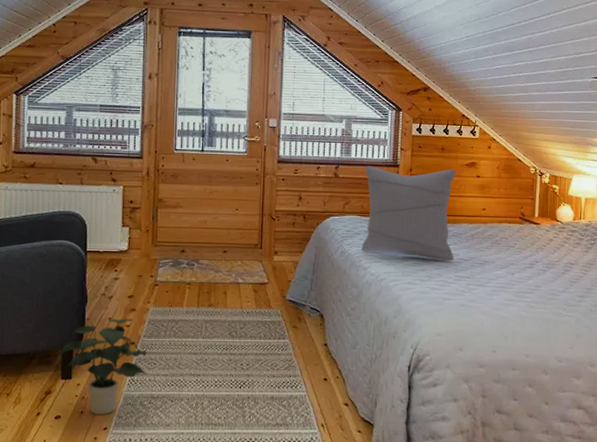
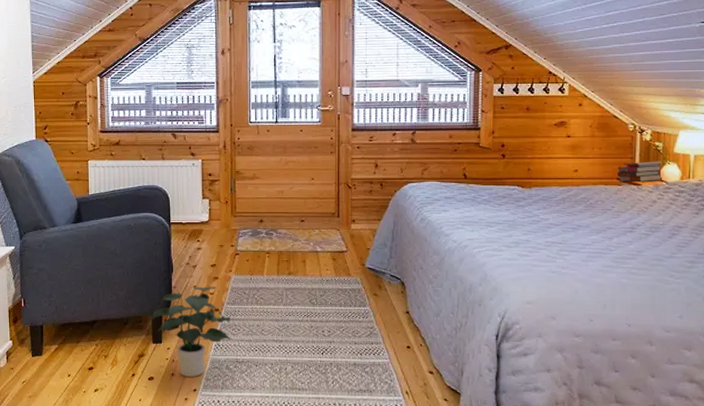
pillow: present [361,166,456,262] -> none [442,129,543,227]
books: none [520,202,558,222] -> present [617,161,662,183]

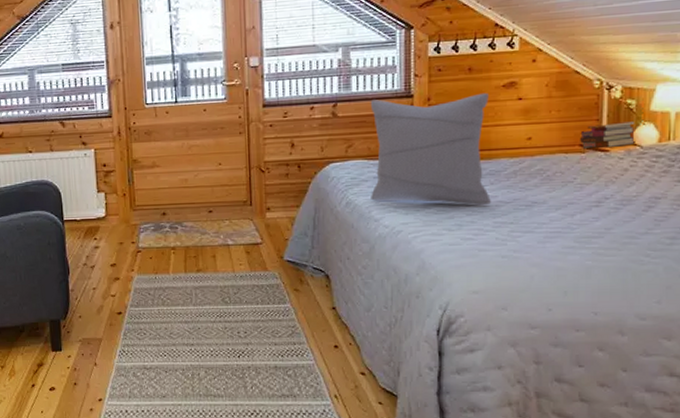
potted plant: present [150,286,232,378] -> none [48,288,138,387]
pillow: none [442,129,543,227] -> present [370,92,491,206]

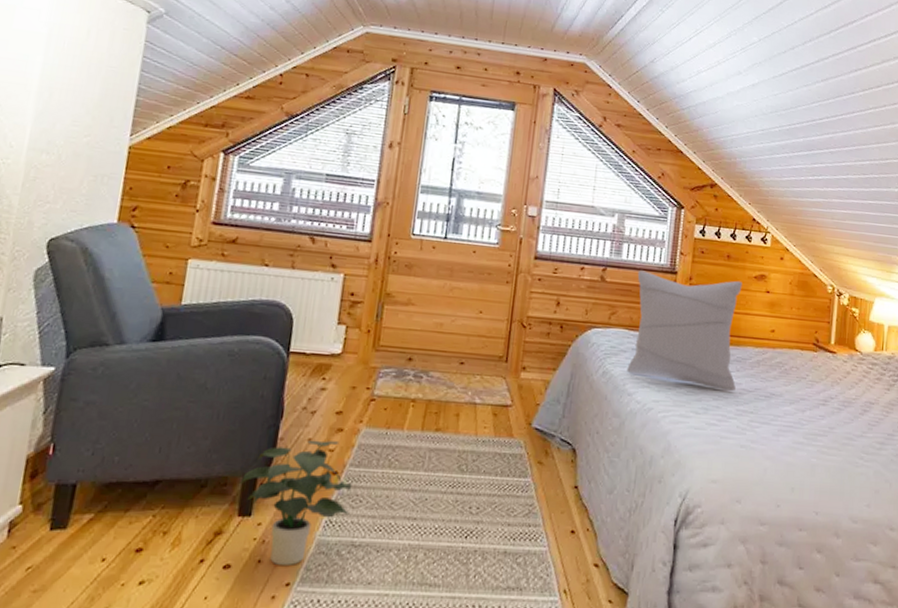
potted plant: none [48,288,138,387] -> present [240,439,353,567]
books: present [580,121,635,149] -> none [814,326,858,351]

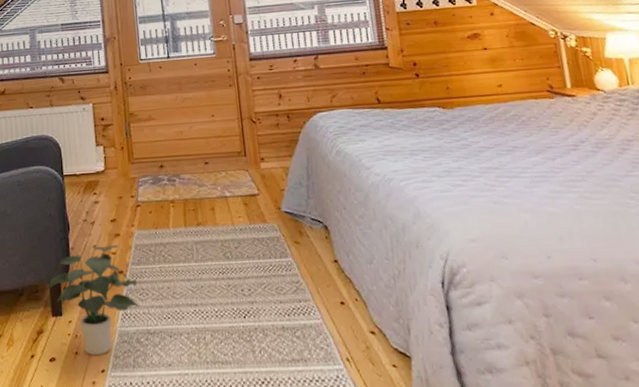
pillow: present [627,270,742,392] -> none [348,43,474,152]

